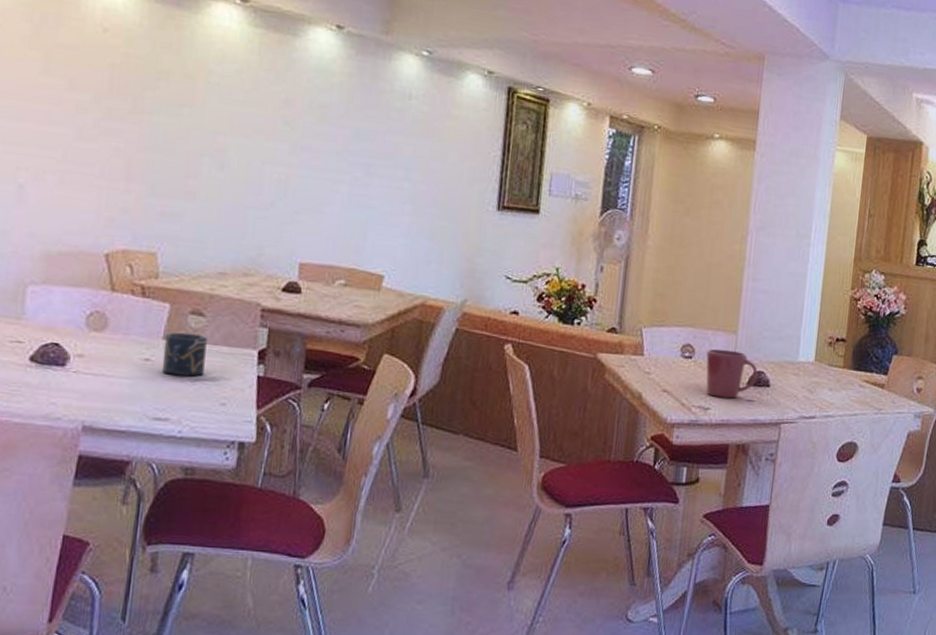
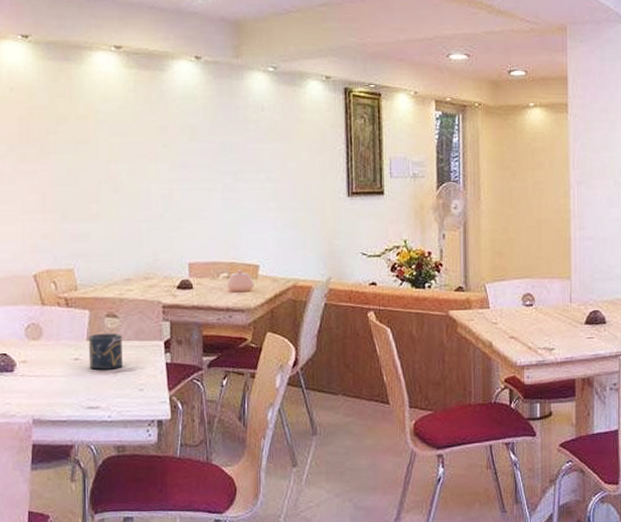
sugar bowl: none [341,278,376,305] -> present [226,270,254,292]
mug: present [705,349,758,399] -> none [545,294,593,338]

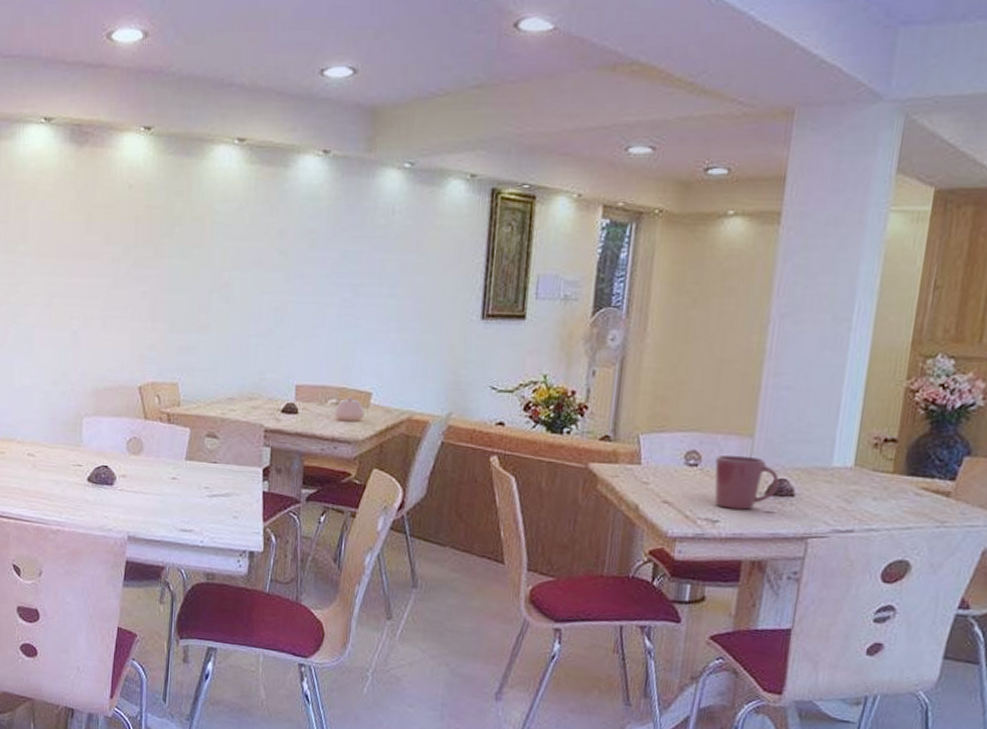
cup: present [88,333,123,370] -> none [185,453,221,493]
mug: none [545,294,593,338] -> present [714,455,779,510]

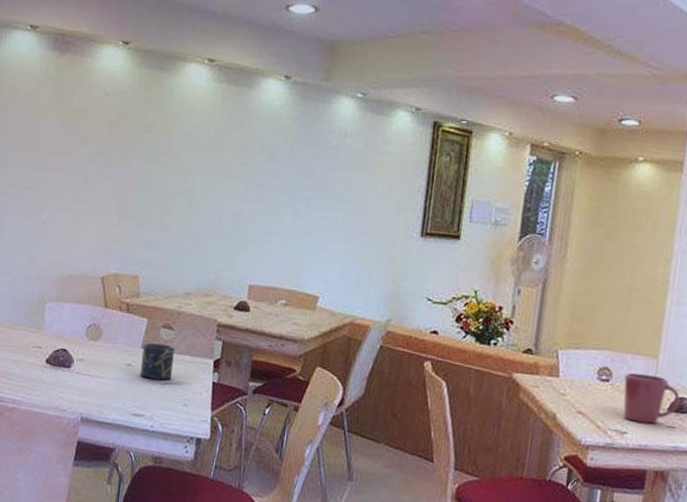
cup: none [185,453,221,493] -> present [139,342,175,381]
sugar bowl: present [333,396,365,422] -> none [282,298,311,322]

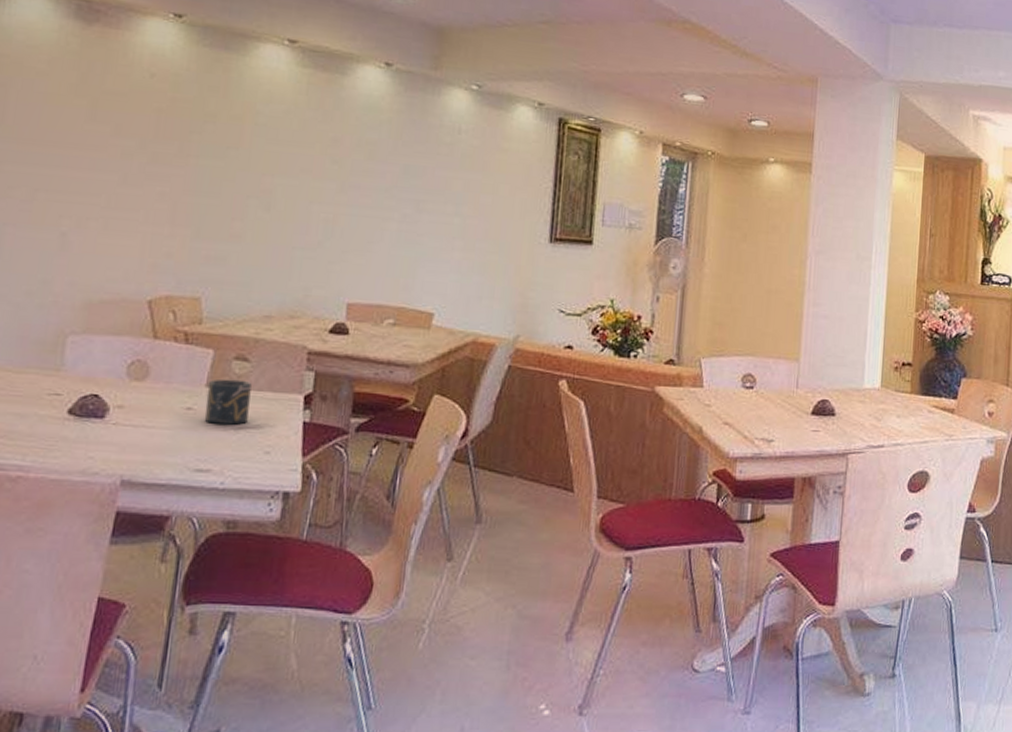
mug: present [623,373,680,424] -> none [768,377,822,429]

